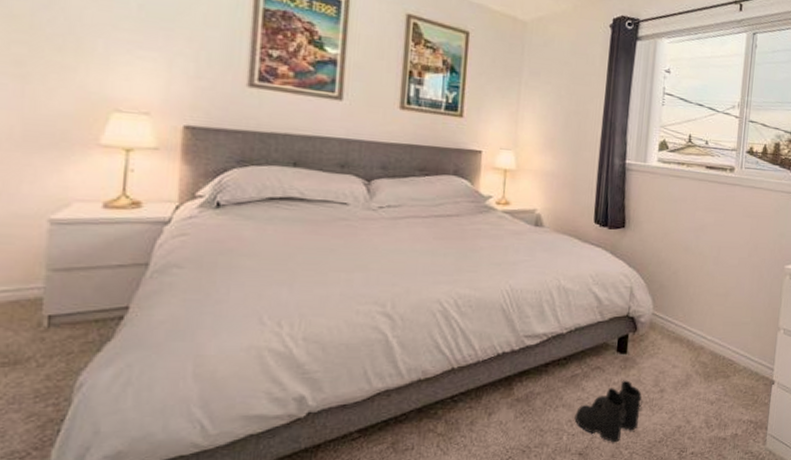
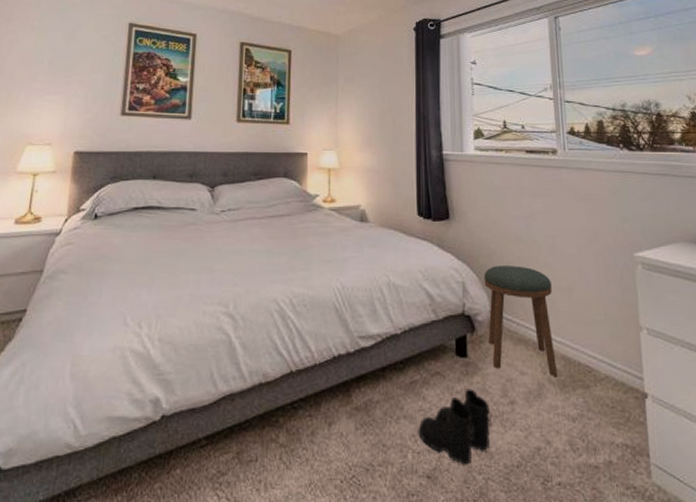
stool: none [648,273,711,368] -> present [484,265,558,376]

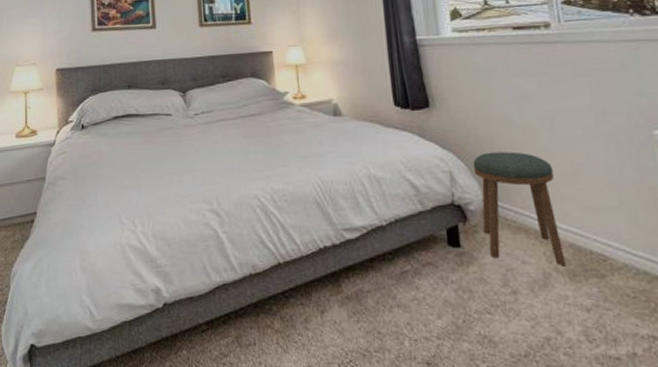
boots: present [418,388,493,465] -> none [413,278,495,354]

